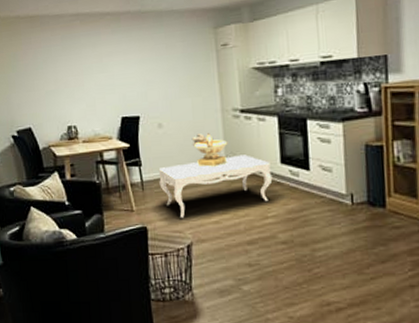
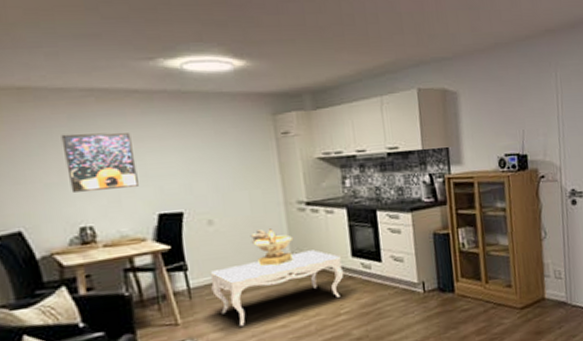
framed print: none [57,49,108,98] -> present [61,132,138,192]

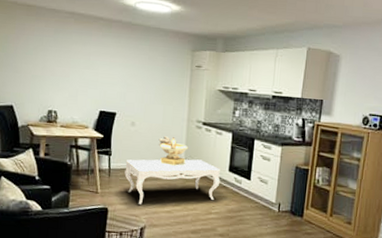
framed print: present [61,132,138,192] -> none [47,42,92,88]

